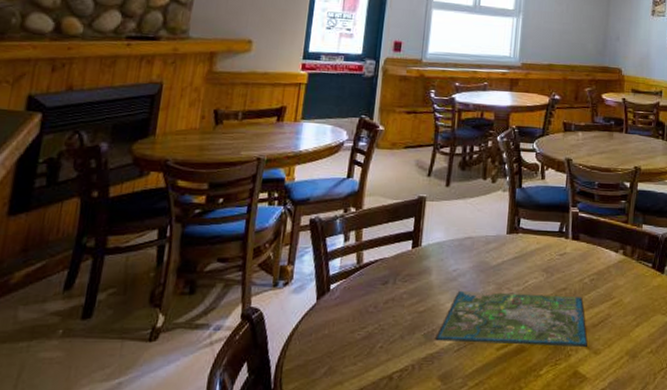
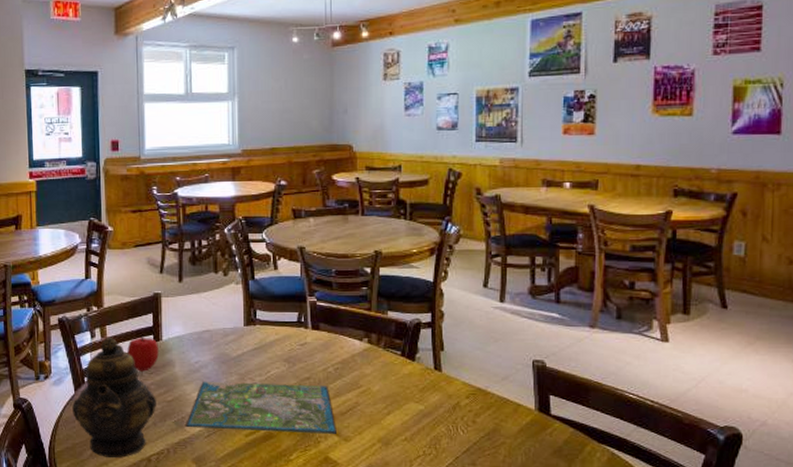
teapot: none [310,240,407,377] -> present [72,337,156,458]
fruit: none [382,240,417,279] -> present [127,335,159,372]

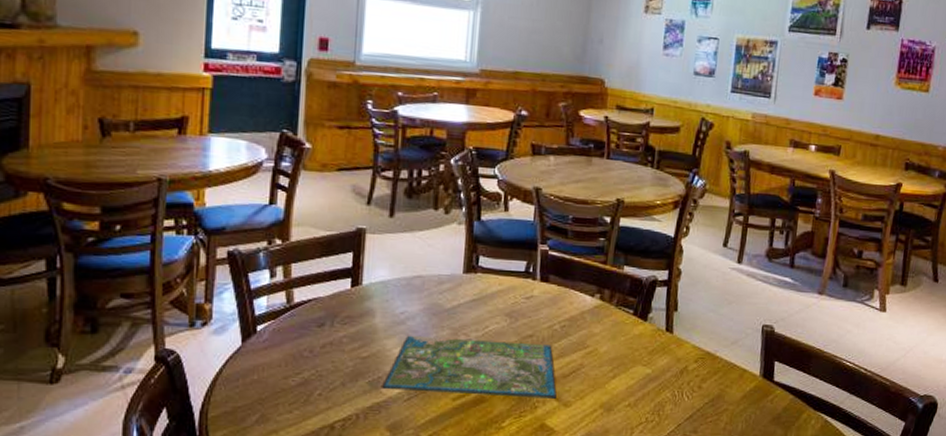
teapot: present [72,337,156,458] -> none [236,277,348,425]
fruit: present [127,335,159,372] -> none [316,278,357,322]

